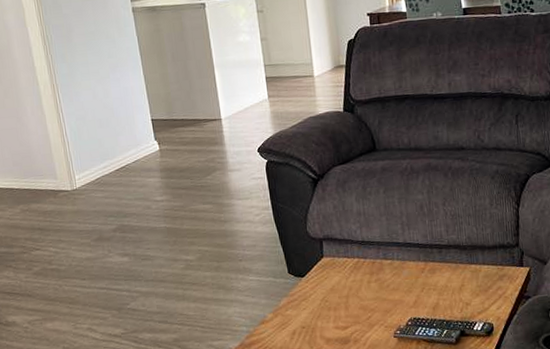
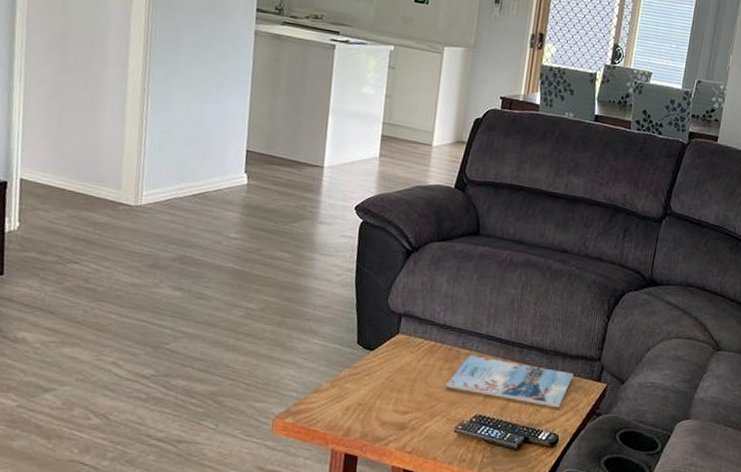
magazine: none [376,262,495,299] -> present [445,355,573,408]

